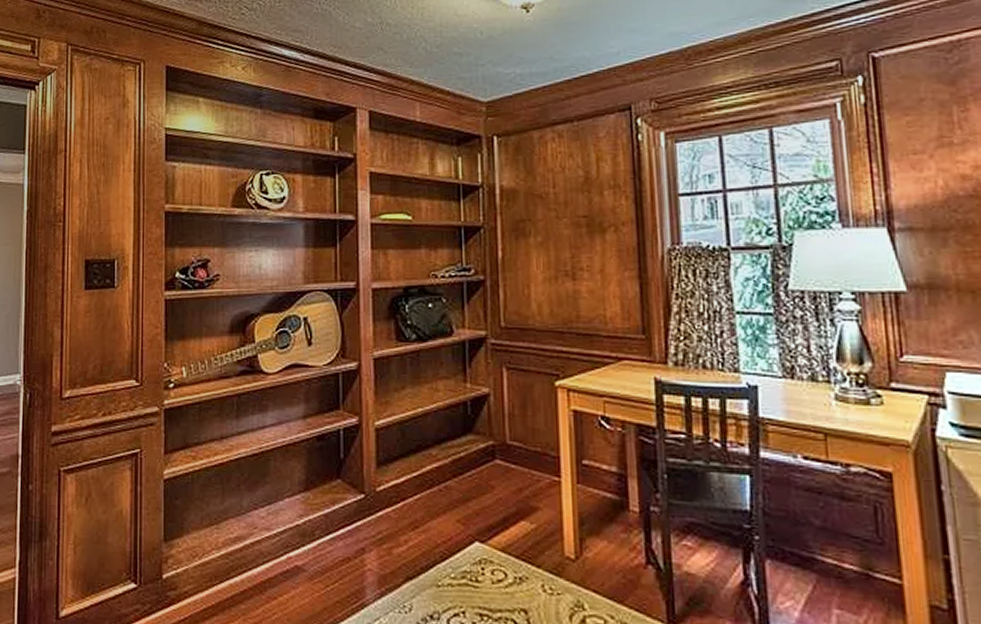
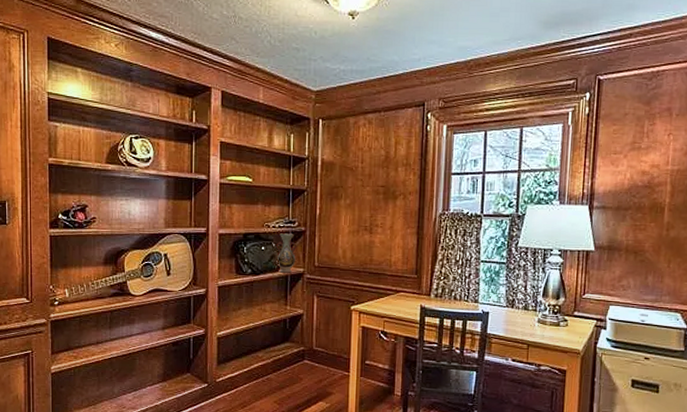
decorative vase: none [447,284,476,339] -> present [275,233,297,274]

